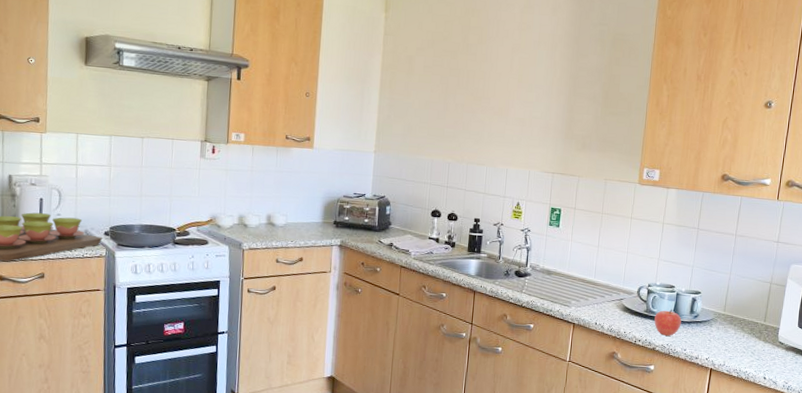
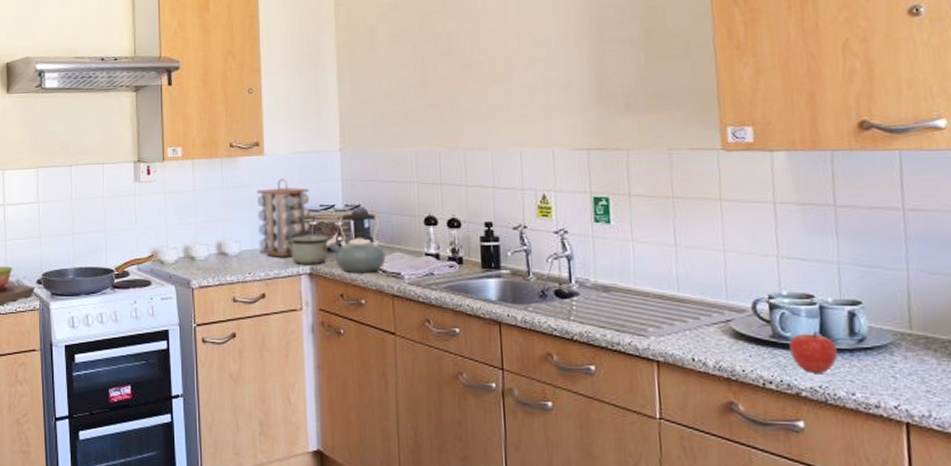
spice rack: none [301,169,347,232] -> present [256,178,311,257]
saucepan: none [322,215,358,239] -> present [283,234,330,264]
kettle: none [354,202,400,248] -> present [325,212,386,272]

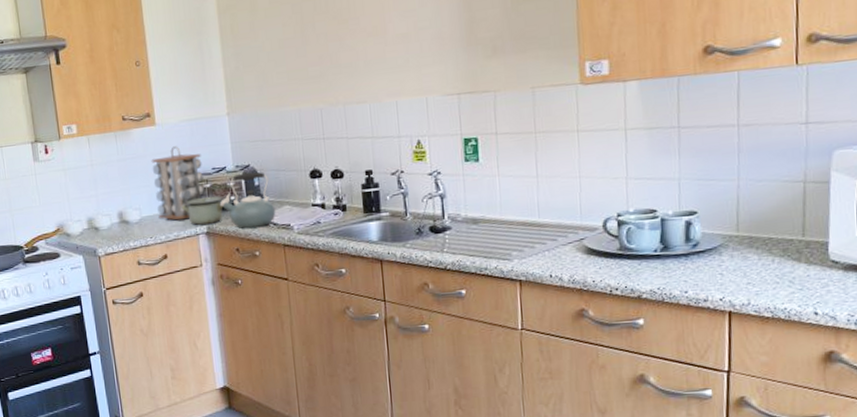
fruit: present [789,332,838,375] -> none [633,242,675,279]

